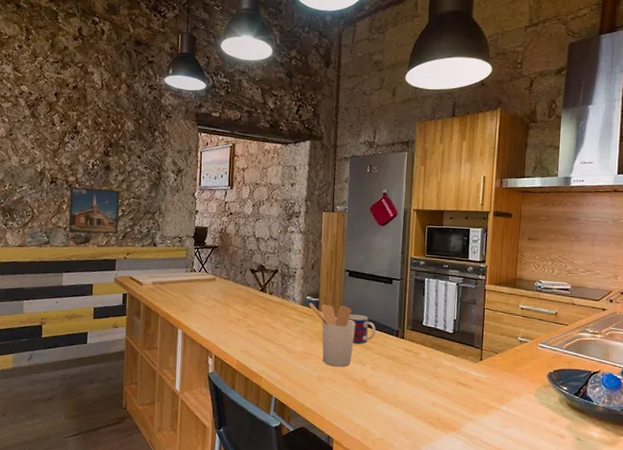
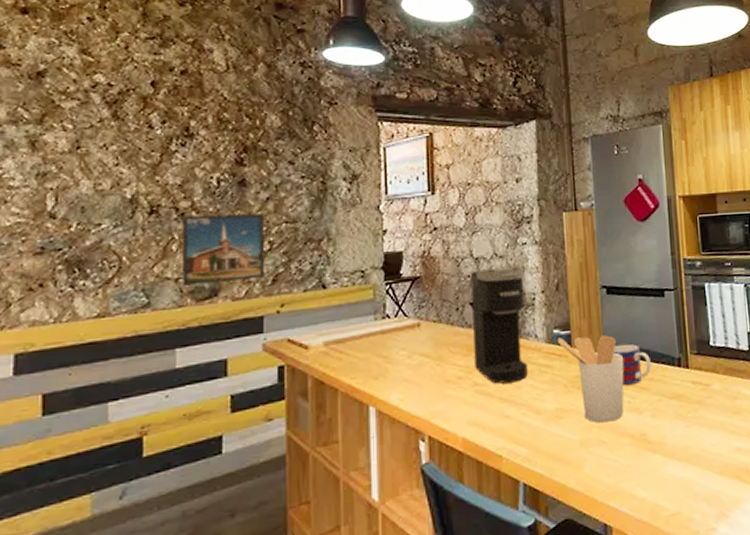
coffee maker: none [249,246,291,329] -> present [470,266,528,384]

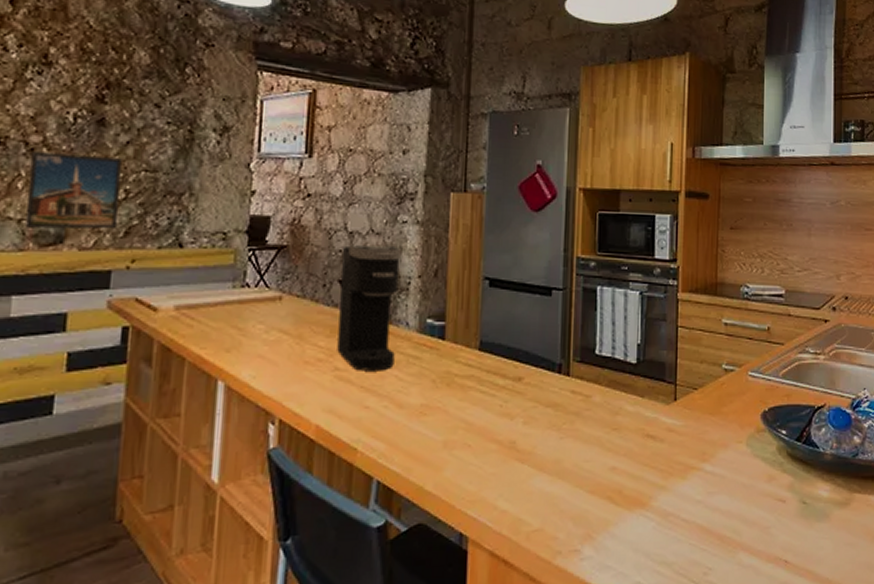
utensil holder: present [557,335,624,423] -> none [429,328,499,425]
mug: present [613,344,651,385] -> none [490,342,529,387]

